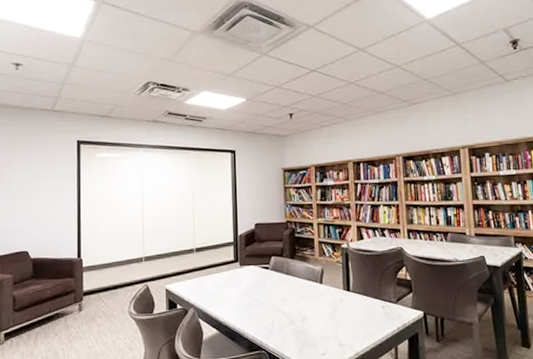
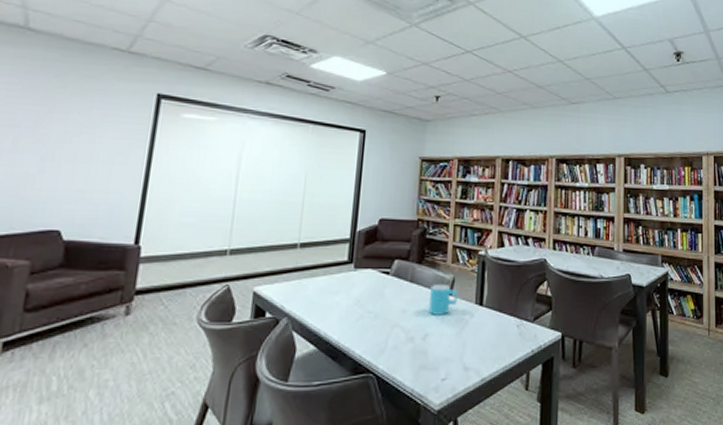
cup: none [303,275,328,301] -> present [428,285,458,315]

